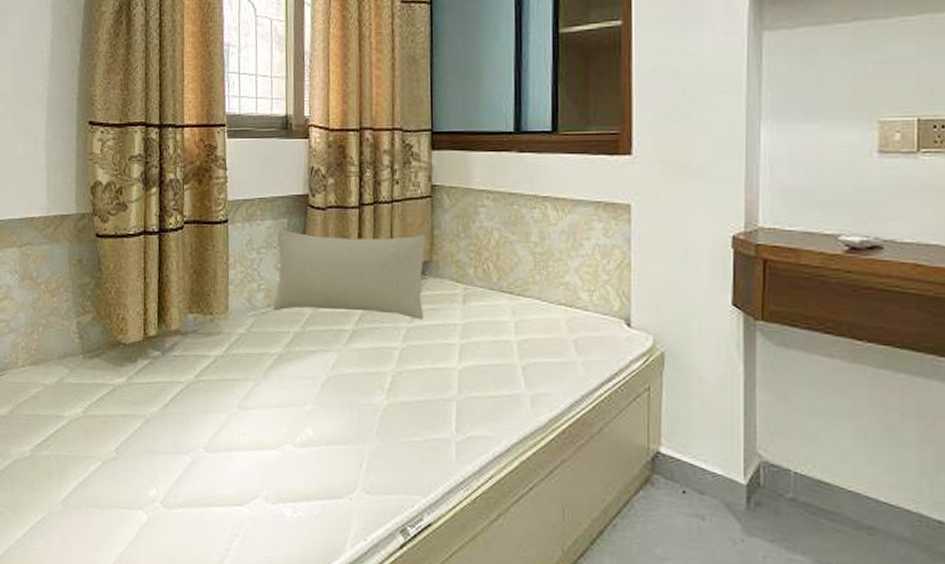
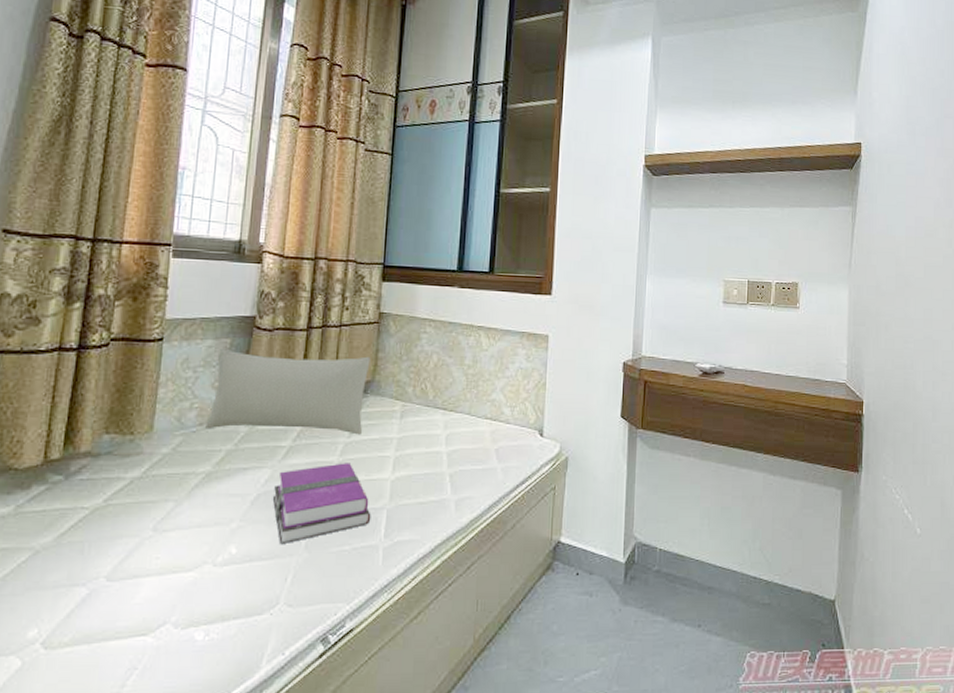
hardback book: none [341,349,441,431] -> present [272,463,371,545]

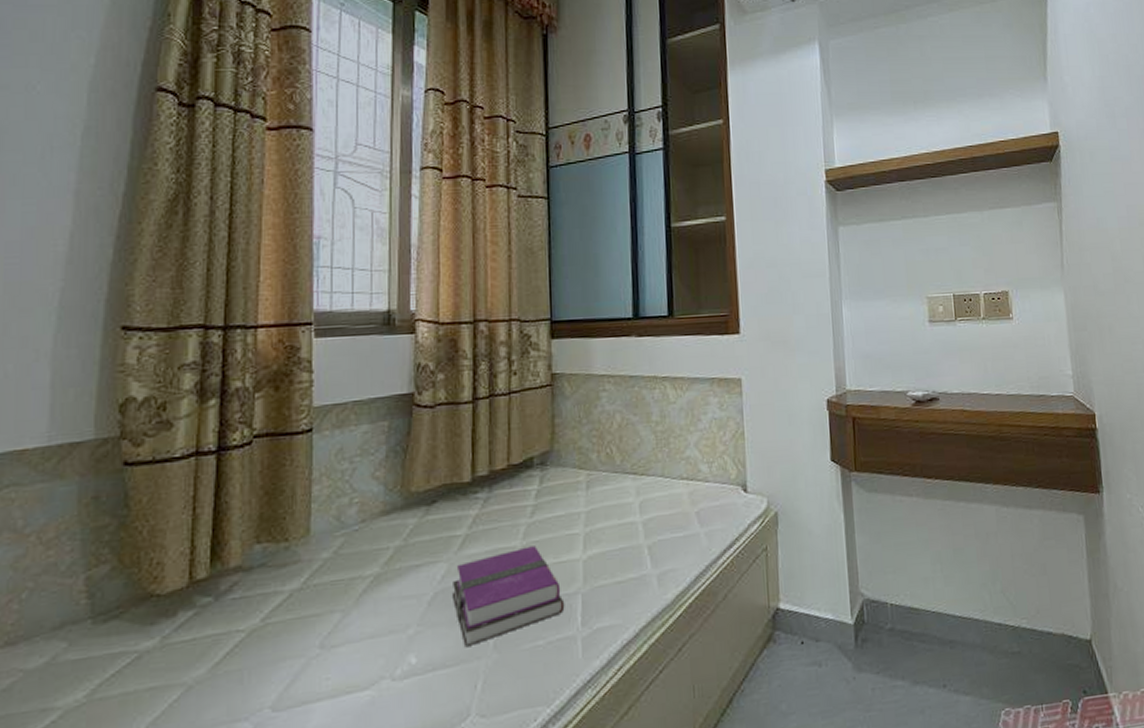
pillow: present [205,349,371,435] -> none [369,424,547,526]

